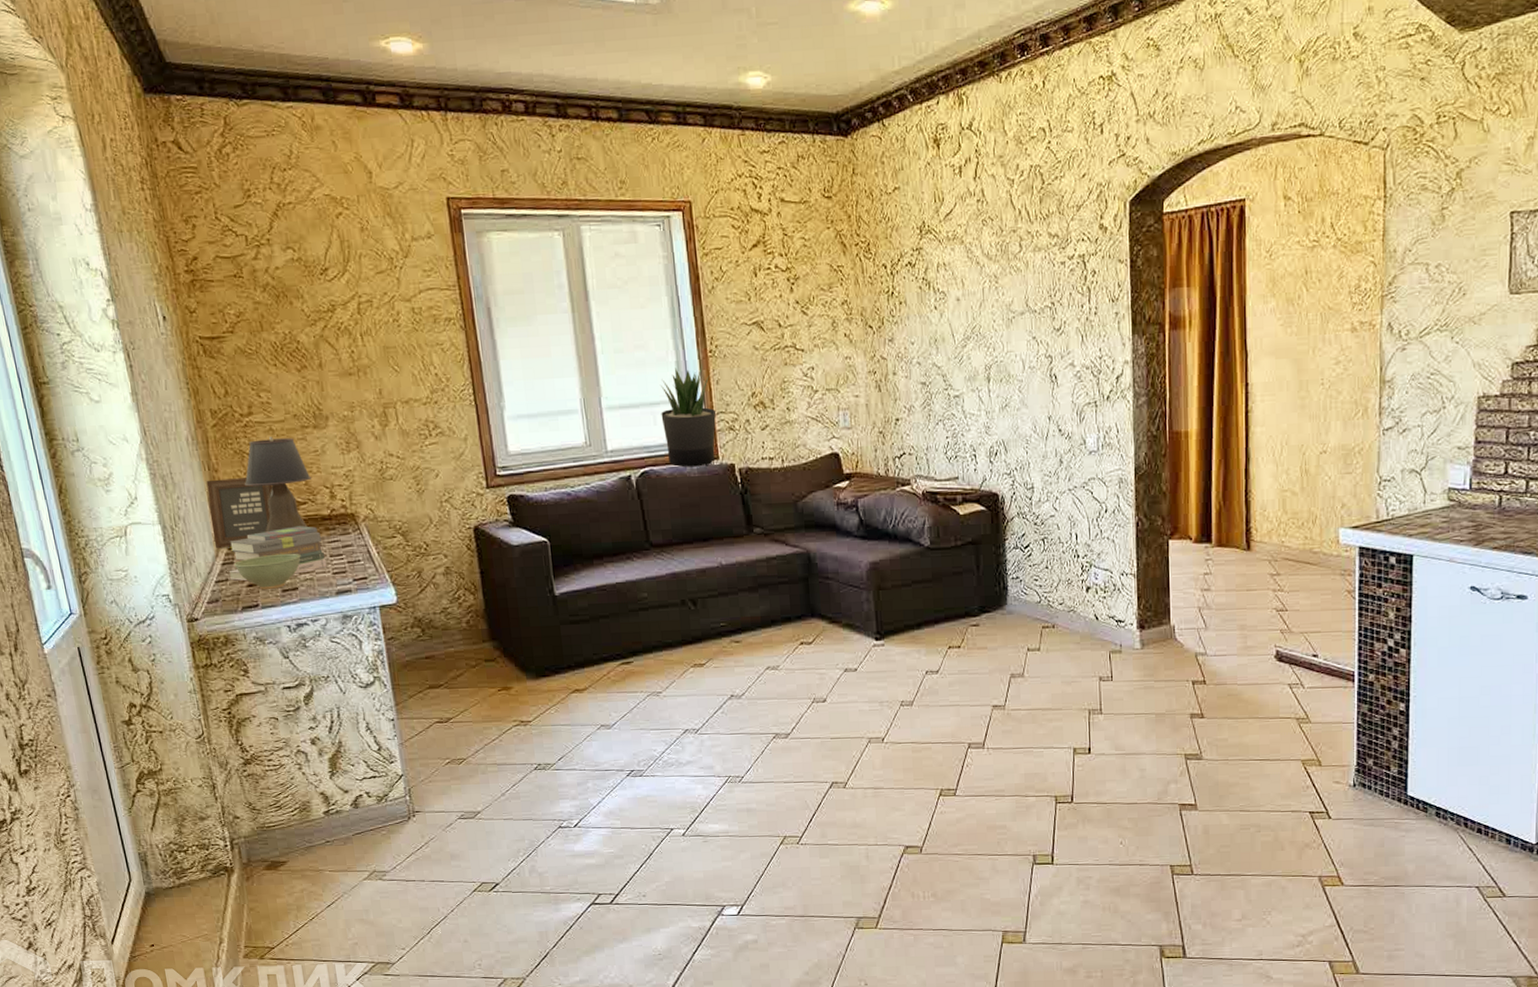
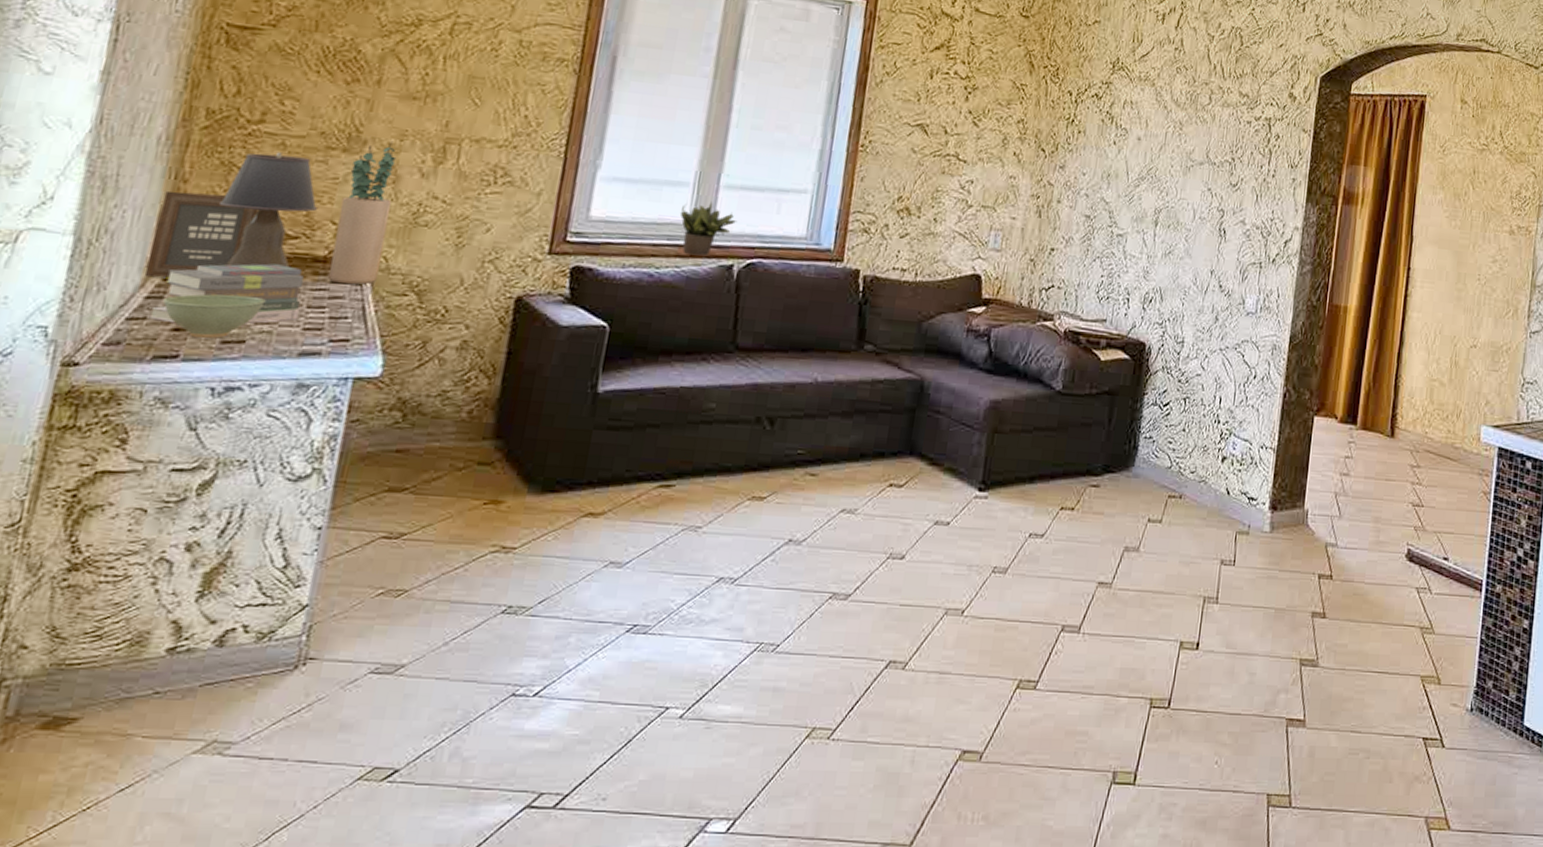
vase: none [324,413,371,535] -> present [328,140,397,285]
potted plant: none [577,424,624,473] -> present [680,202,738,257]
planter: present [661,365,717,468] -> none [783,156,855,268]

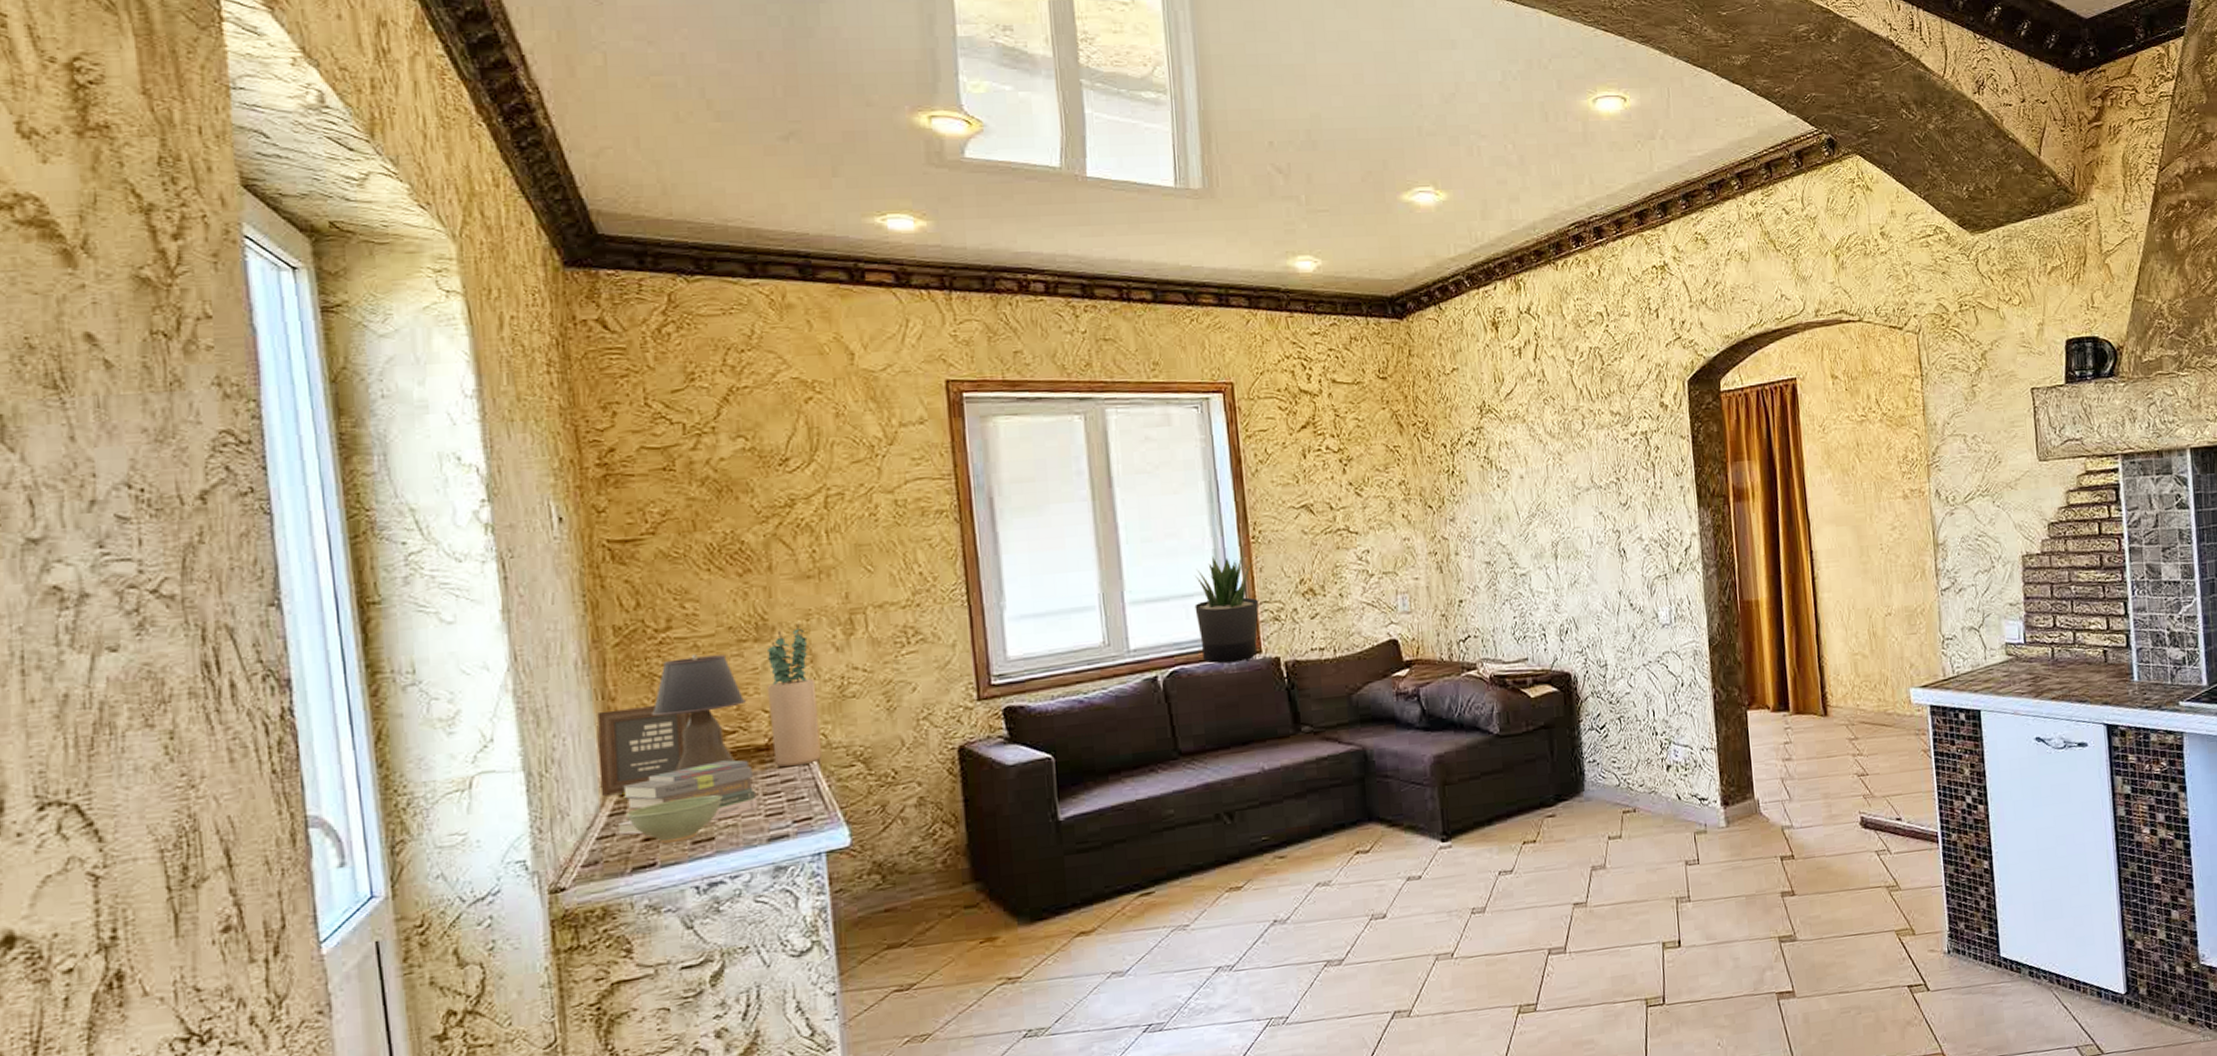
potted plant: present [680,202,738,257] -> none [1093,620,1151,676]
planter: none [783,156,855,268] -> present [1194,552,1260,664]

